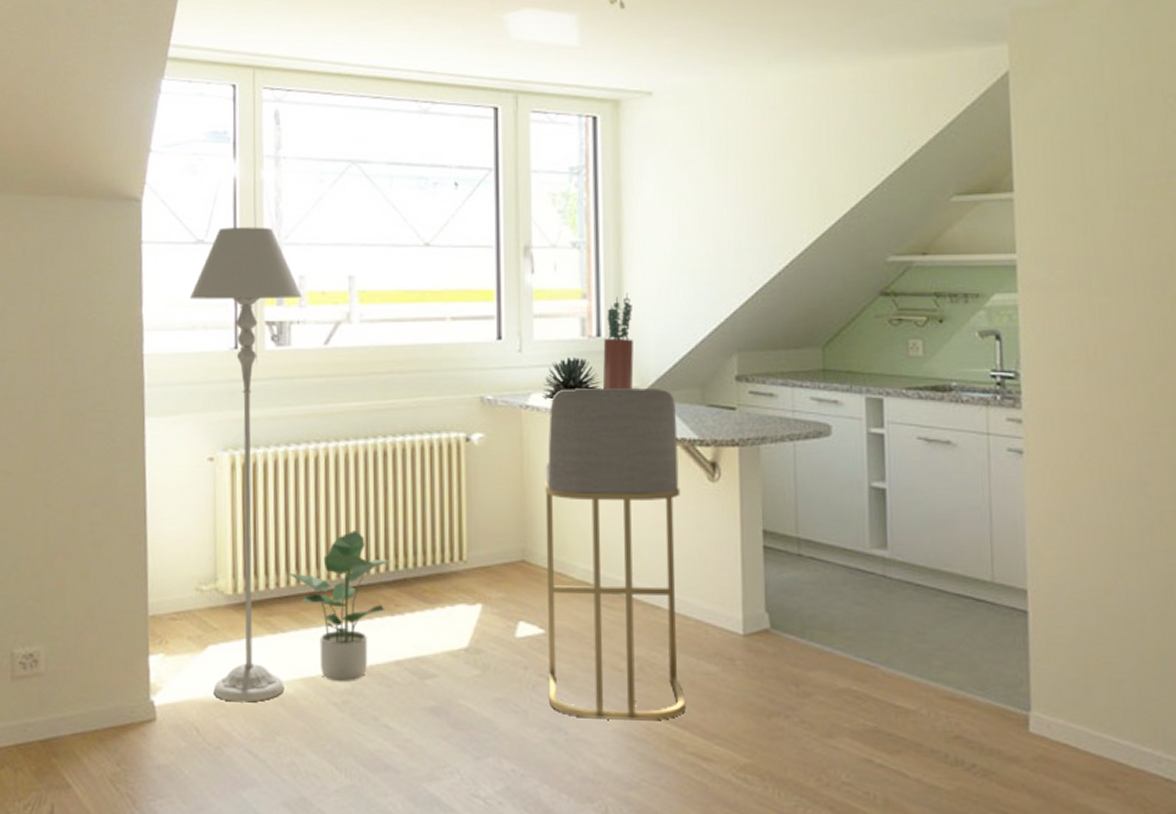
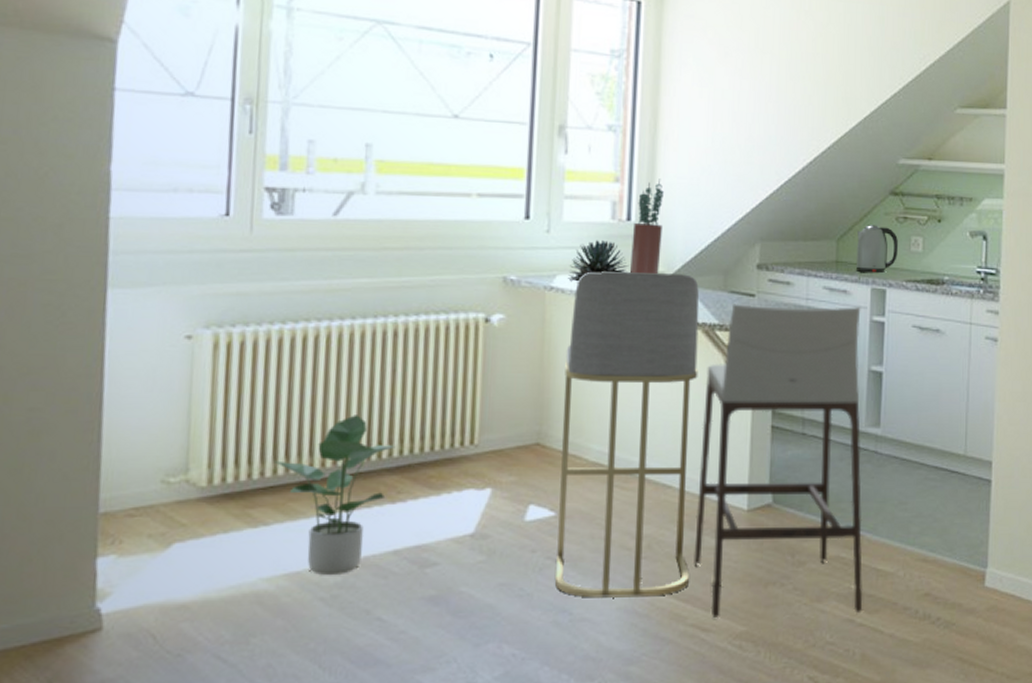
floor lamp: present [189,227,302,703] -> none [172,80,310,604]
bar stool: none [688,418,882,753] -> present [694,304,863,617]
kettle: none [844,329,894,382] -> present [855,225,898,274]

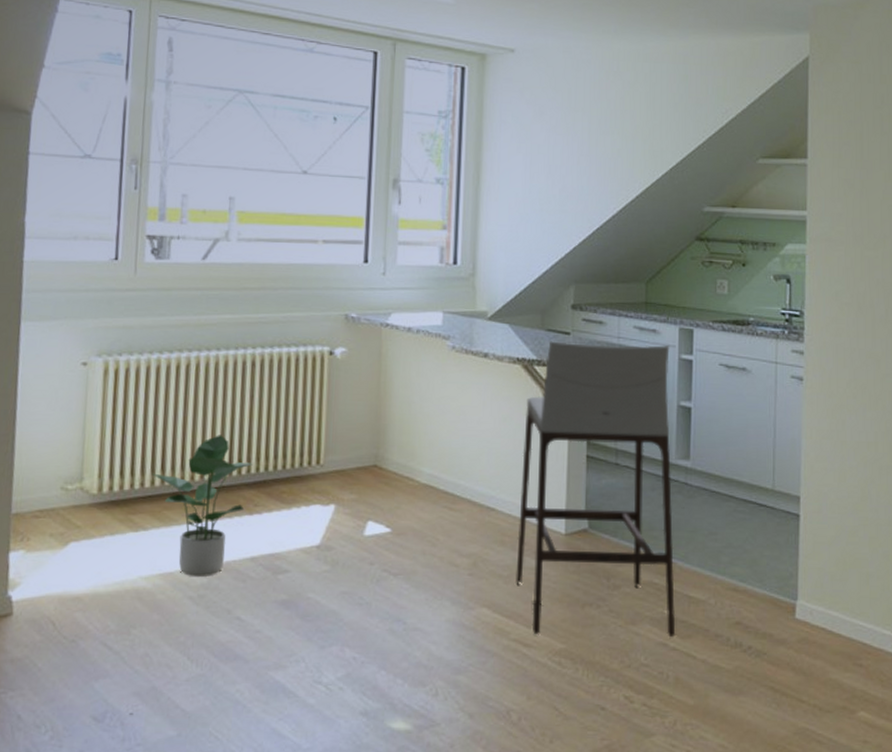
bar stool: present [555,271,699,598] -> none [391,310,519,611]
succulent plant: present [568,240,629,282] -> none [402,282,456,320]
vase: present [629,178,664,275] -> none [455,226,486,314]
kettle: present [855,225,898,274] -> none [664,268,704,314]

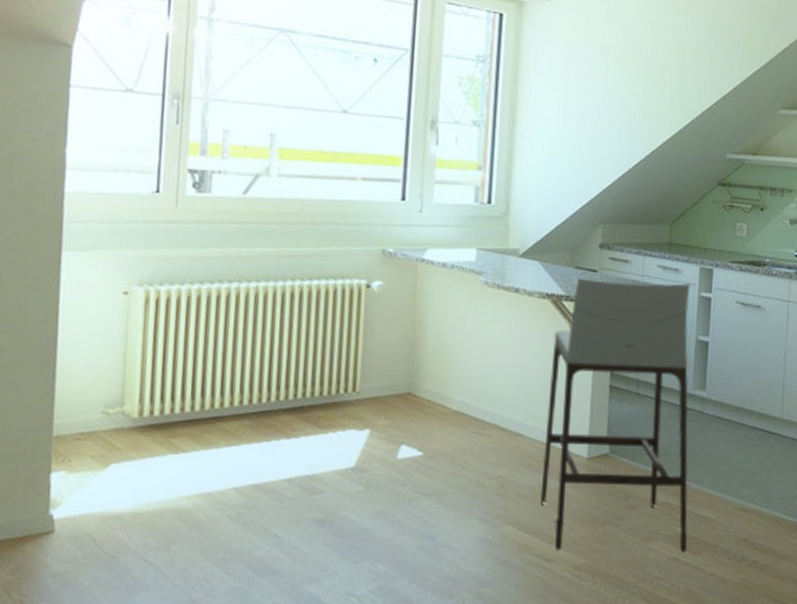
potted plant: present [151,435,253,577] -> none [192,363,291,496]

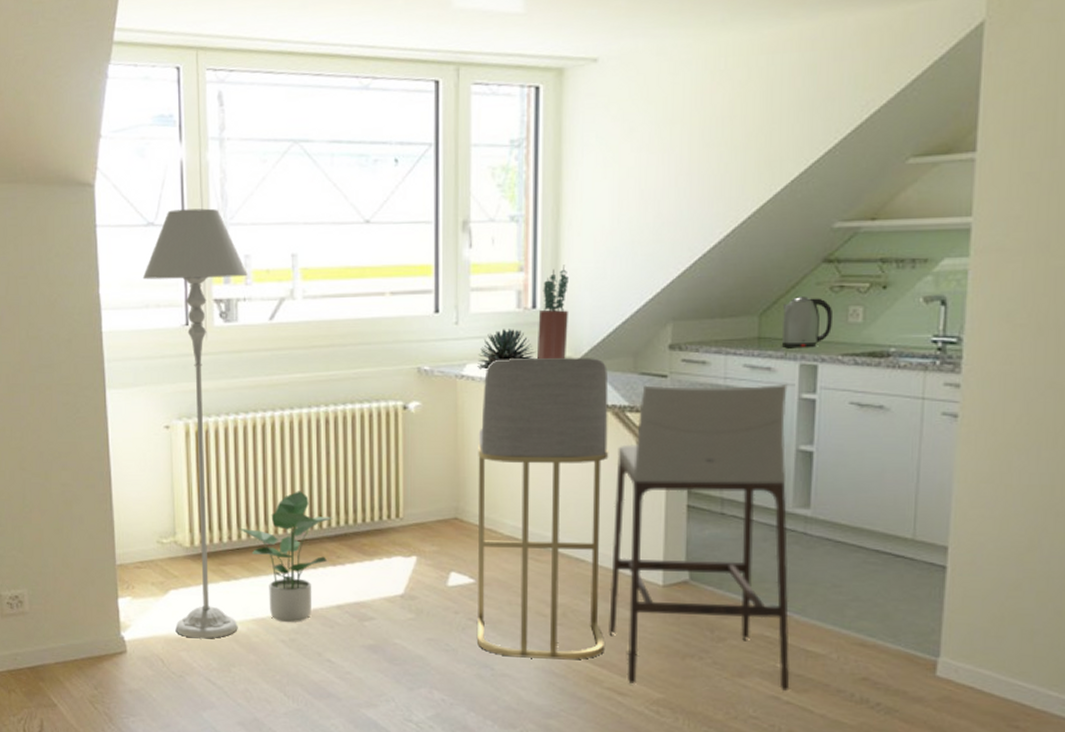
floor lamp: none [113,79,225,516] -> present [142,208,248,639]
potted plant: none [192,363,291,496] -> present [238,491,333,622]
bar stool: none [422,246,549,529] -> present [478,358,609,660]
succulent plant: none [437,220,489,256] -> present [477,329,536,370]
vase: none [489,167,520,251] -> present [536,265,569,360]
kettle: none [686,211,725,255] -> present [781,296,832,349]

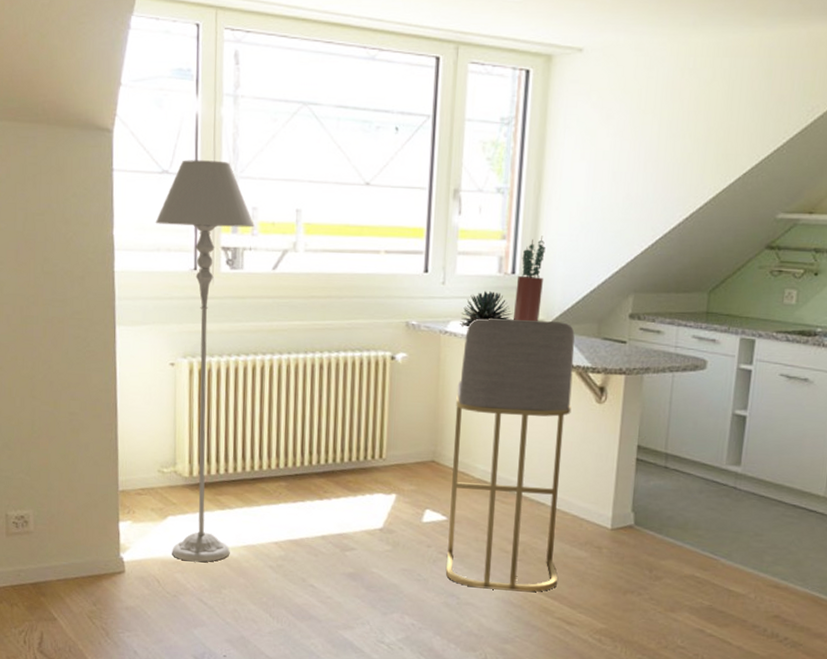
potted plant: present [238,491,333,622] -> none [234,429,322,550]
bar stool: present [609,384,790,692] -> none [562,349,729,626]
kettle: present [781,296,832,349] -> none [725,278,771,325]

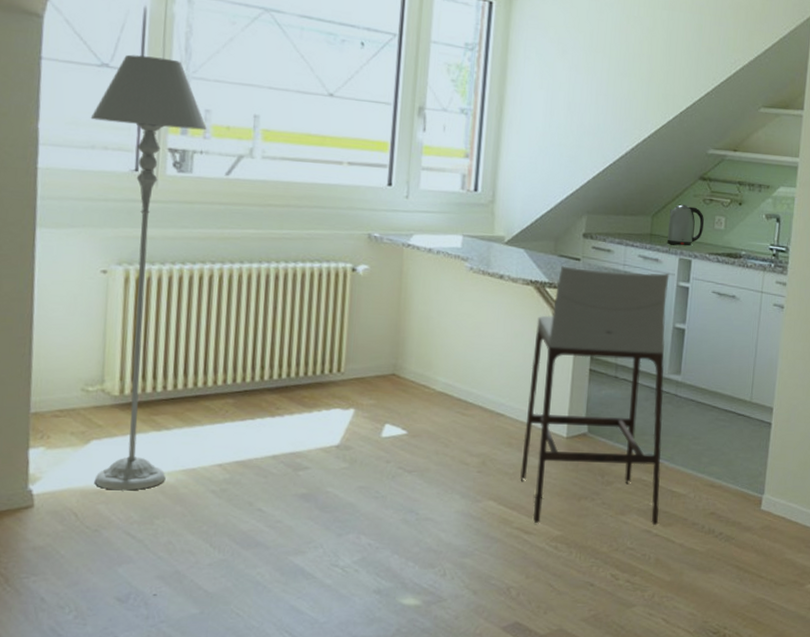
bar stool: present [446,318,575,592] -> none [405,233,533,504]
succulent plant: present [460,291,513,327] -> none [423,206,475,241]
vase: present [512,236,545,322] -> none [474,156,506,238]
bar stool: none [562,349,729,626] -> present [520,266,670,526]
kettle: none [725,278,771,325] -> present [666,204,704,246]

